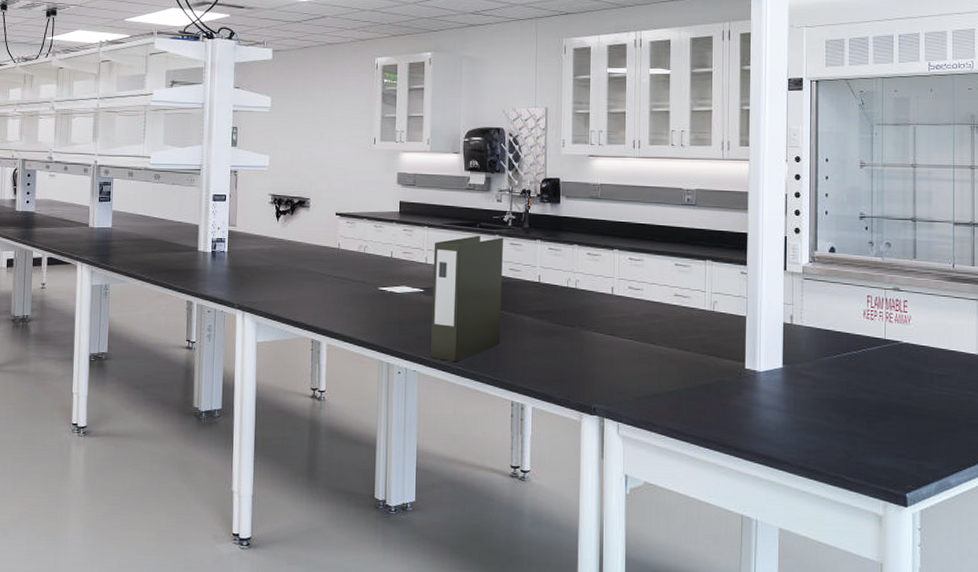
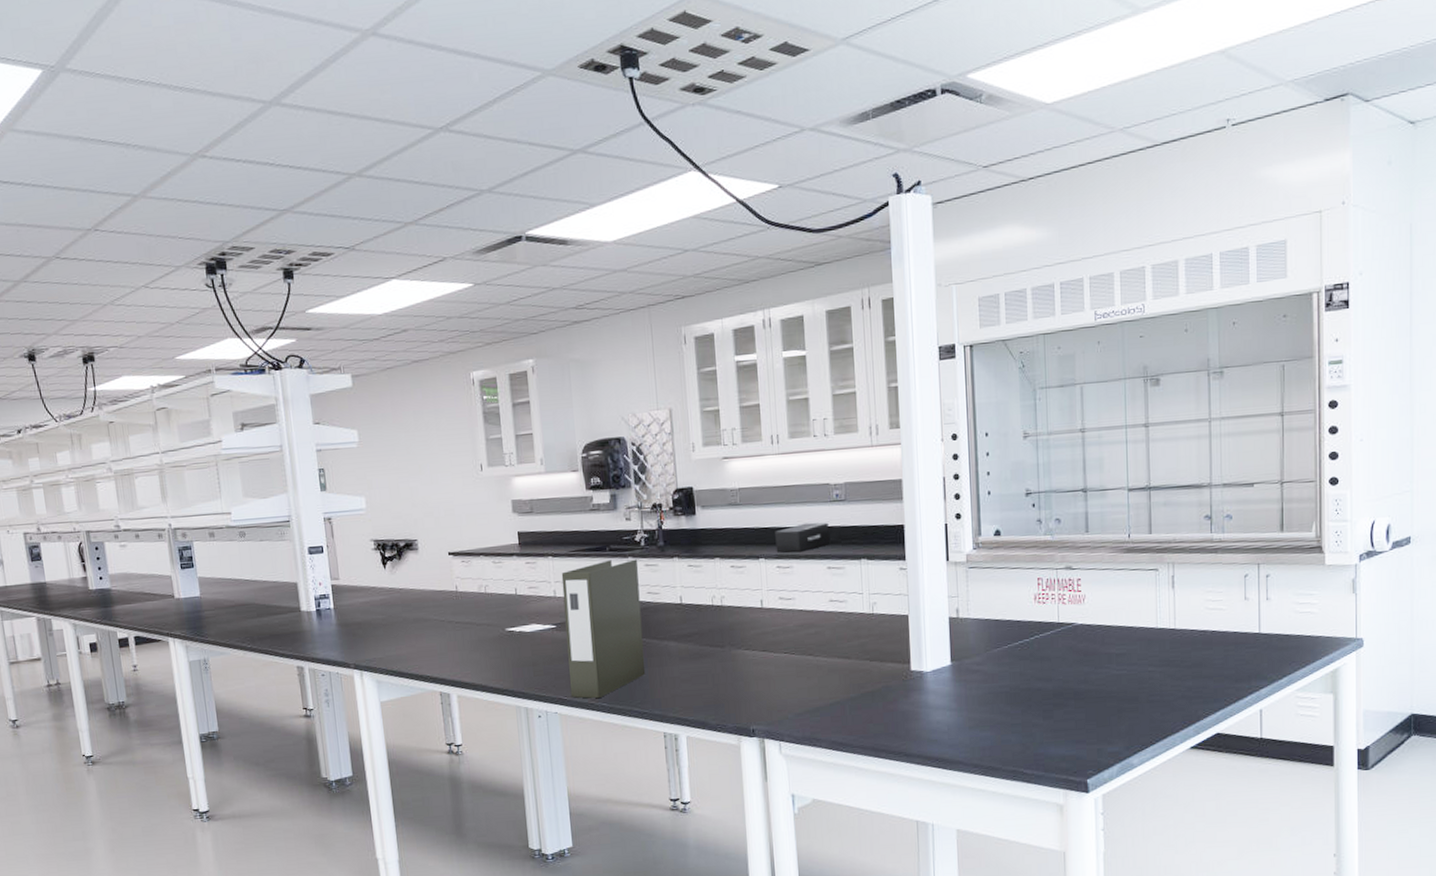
box: none [630,221,680,248] -> present [775,522,831,553]

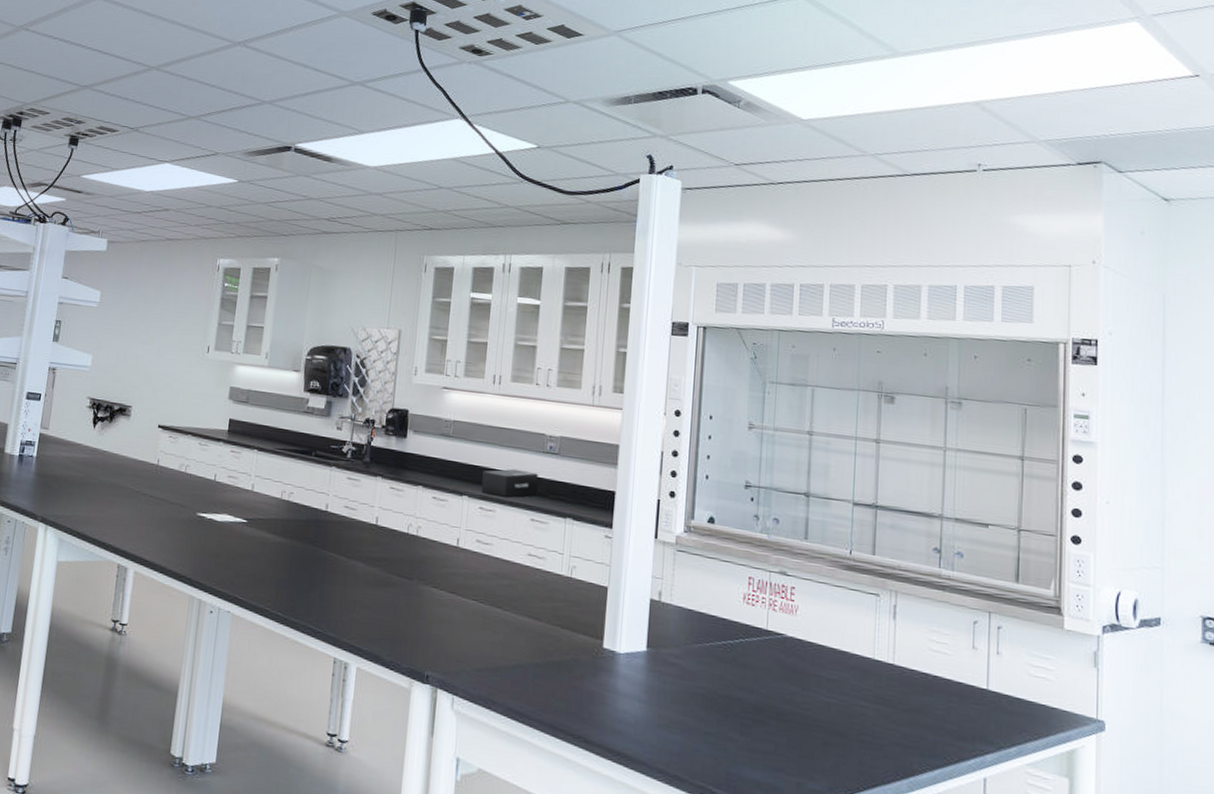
binder: present [561,559,645,699] -> none [247,465,341,607]

